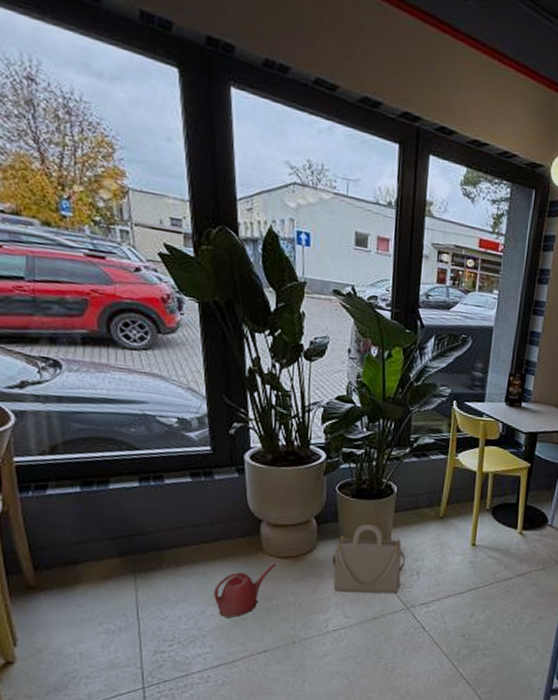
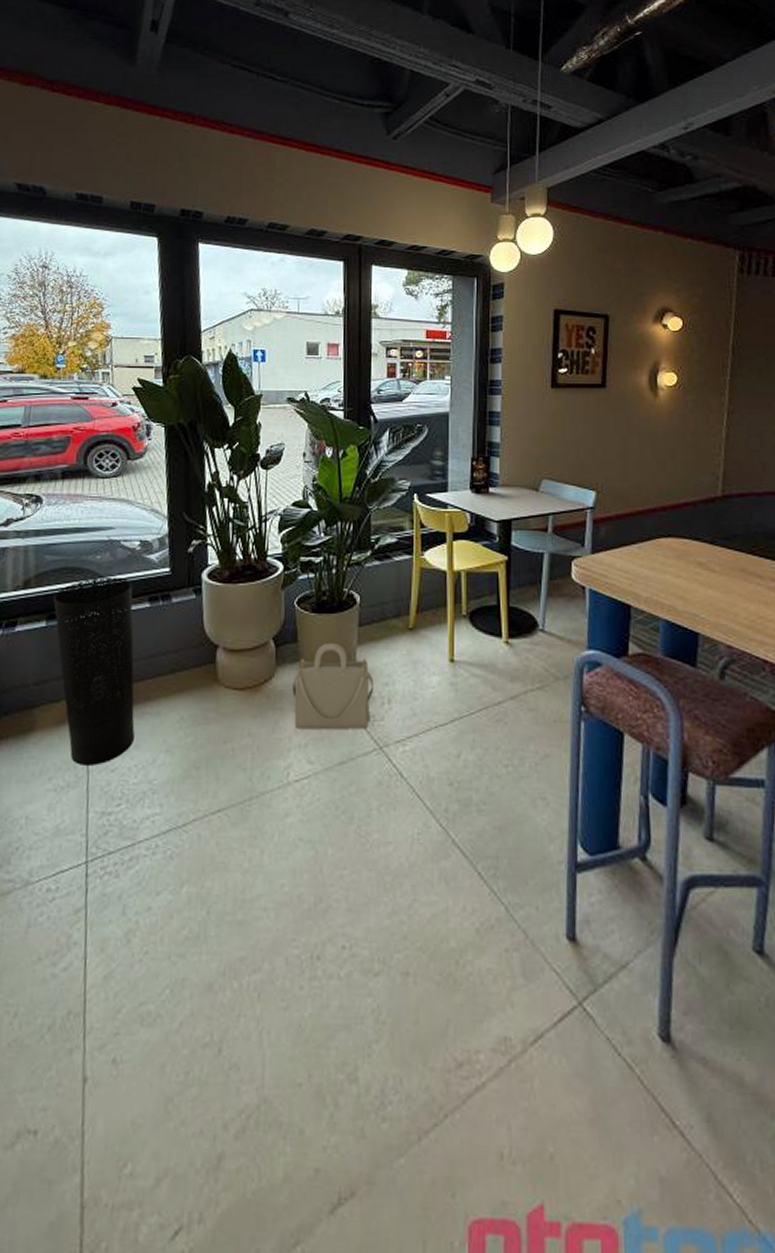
umbrella stand: none [87,449,182,614] -> present [53,576,135,766]
watering can: present [214,563,277,618] -> none [166,696,233,768]

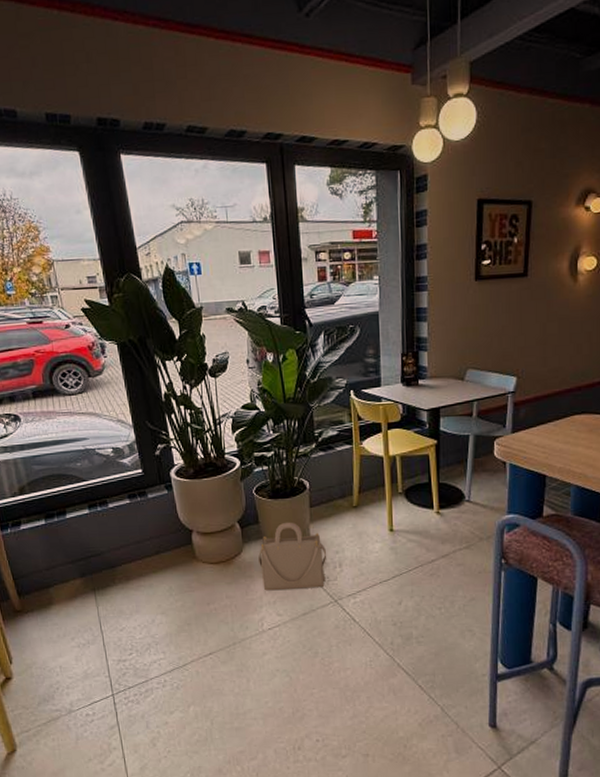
umbrella stand: present [53,576,135,766] -> none [47,480,135,627]

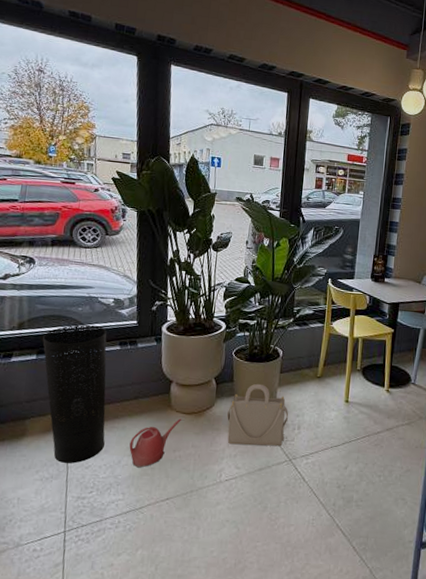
umbrella stand: none [47,480,135,627] -> present [43,324,107,464]
watering can: none [160,569,211,625] -> present [129,418,182,468]

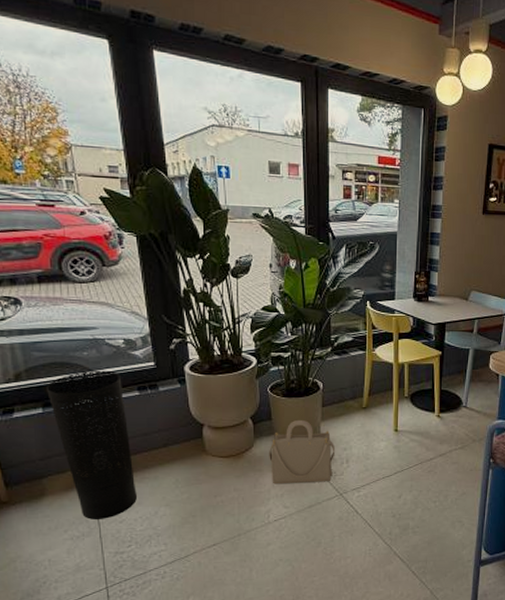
watering can: present [129,418,182,468] -> none [165,463,220,517]

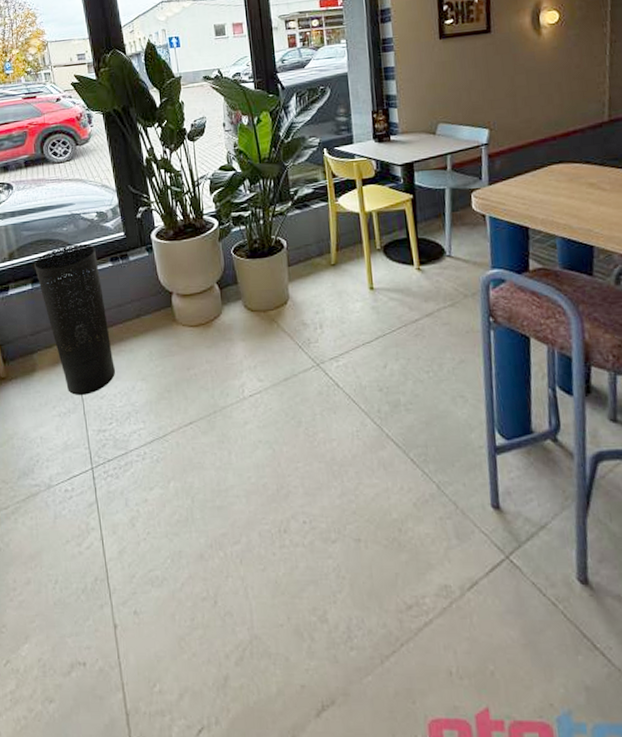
handbag: present [269,419,336,484] -> none [238,281,307,355]

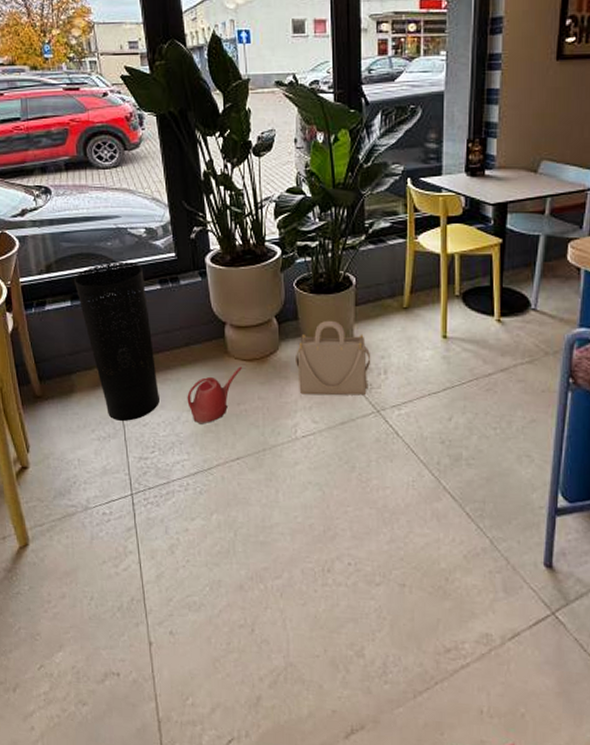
watering can: none [140,332,191,392] -> present [187,366,243,424]
handbag: none [238,281,307,355] -> present [296,320,371,396]

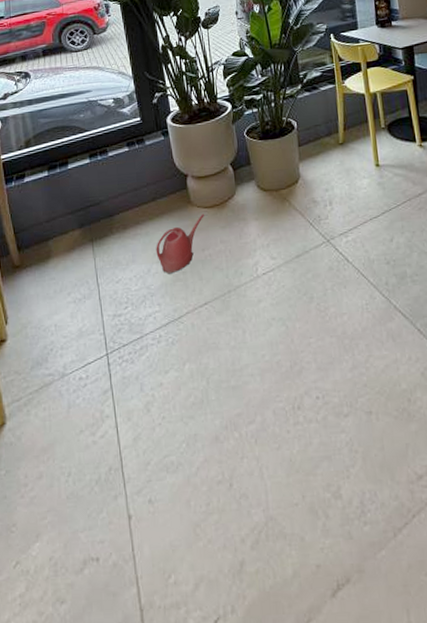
umbrella stand: present [74,261,160,421] -> none [51,129,131,281]
handbag: present [296,320,371,396] -> none [251,161,317,234]

